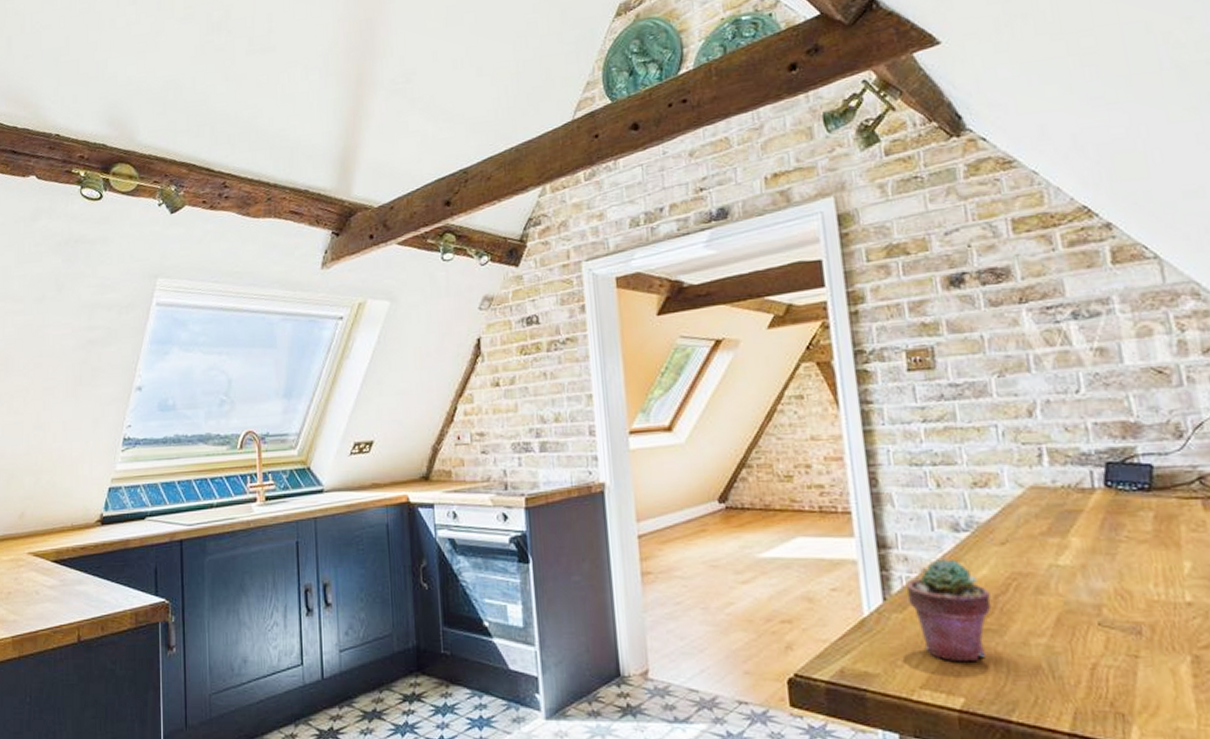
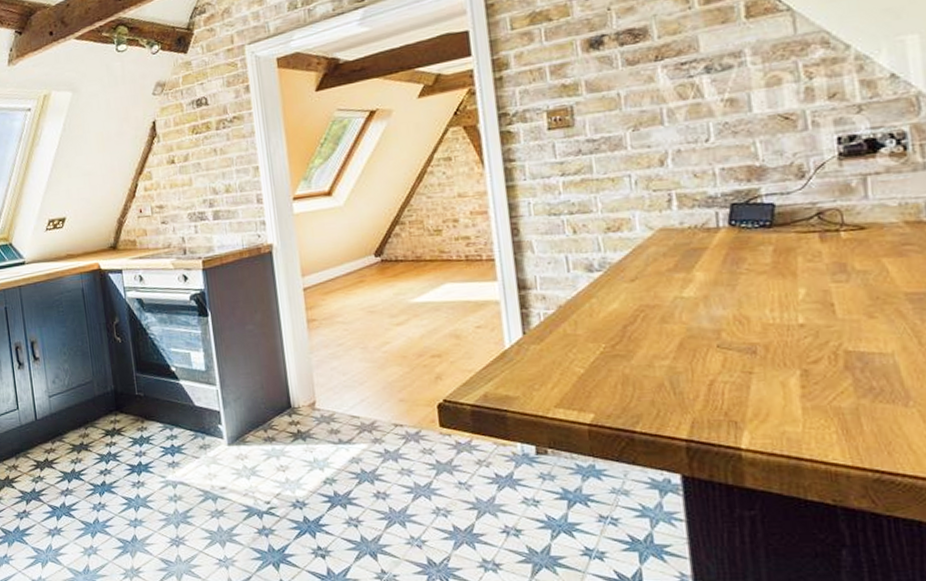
potted succulent: present [907,558,992,663] -> none [544,295,621,384]

